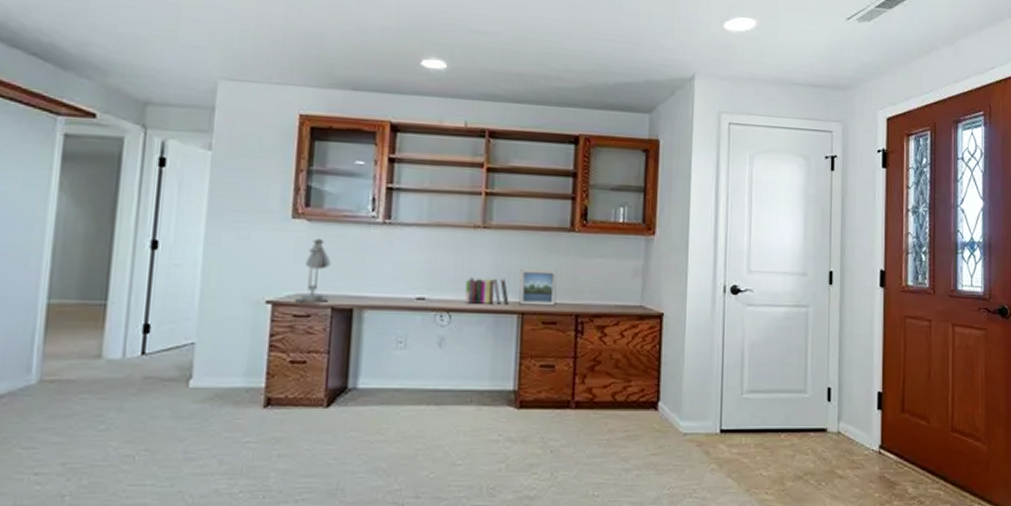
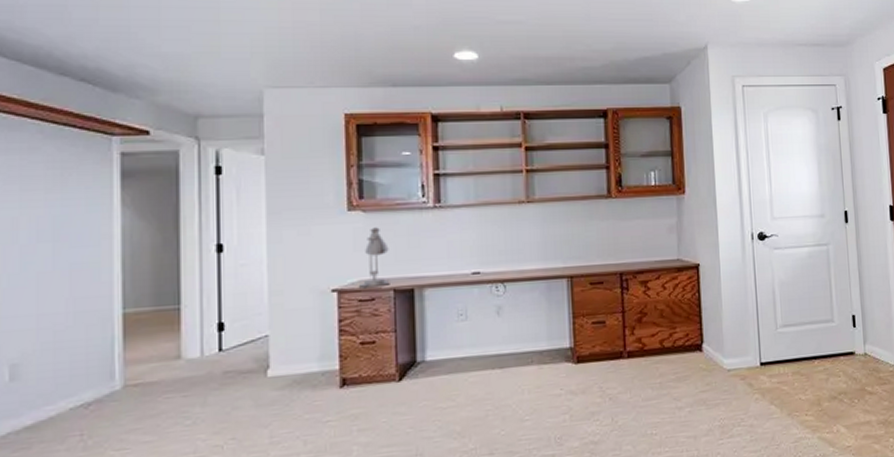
books: present [464,277,509,305] -> none [516,247,558,273]
picture frame: present [519,269,557,306] -> none [565,235,601,270]

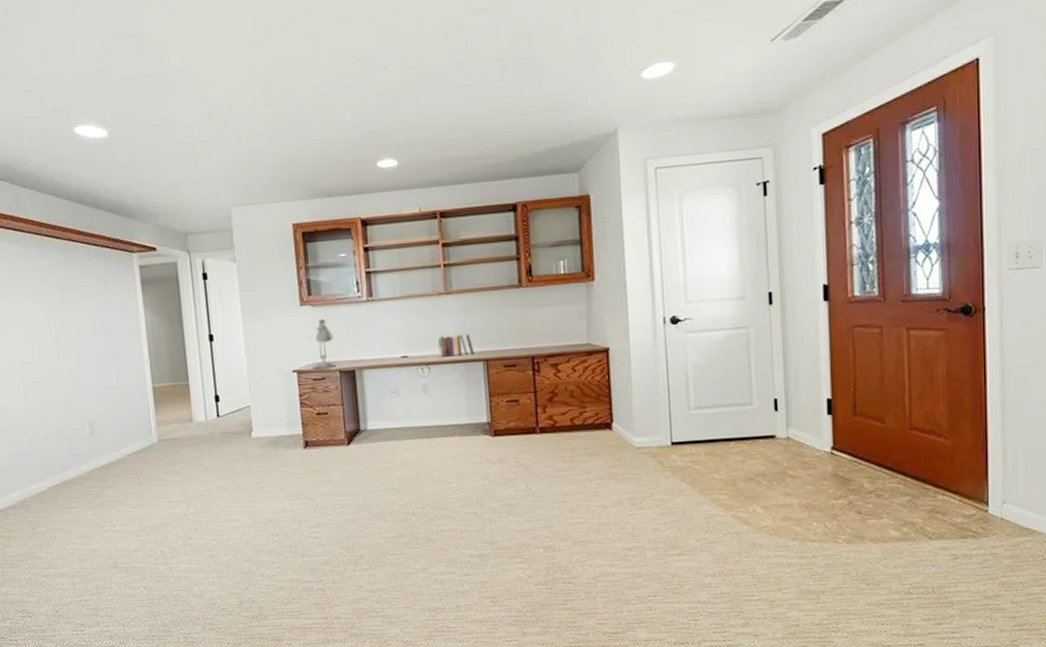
books: none [516,247,558,273] -> present [437,333,475,357]

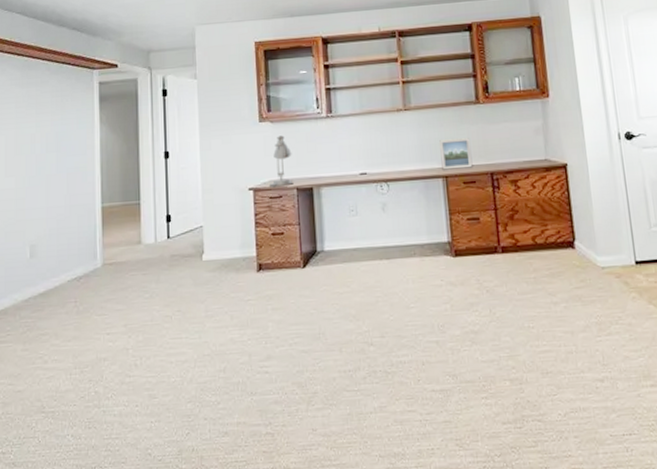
books: present [437,333,475,357] -> none [396,149,434,173]
picture frame: none [481,322,514,354] -> present [439,138,473,170]

